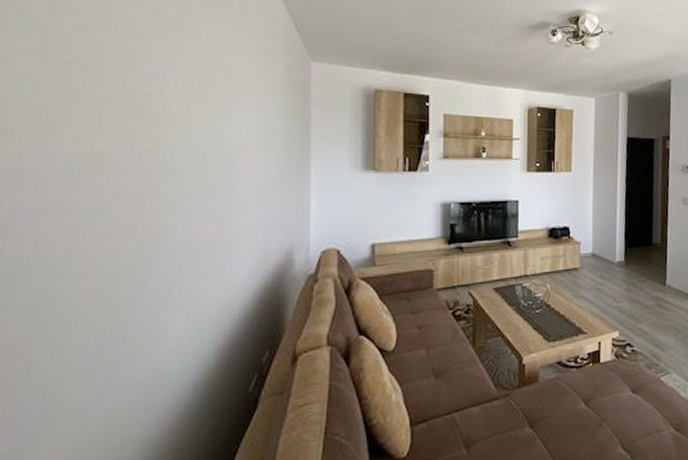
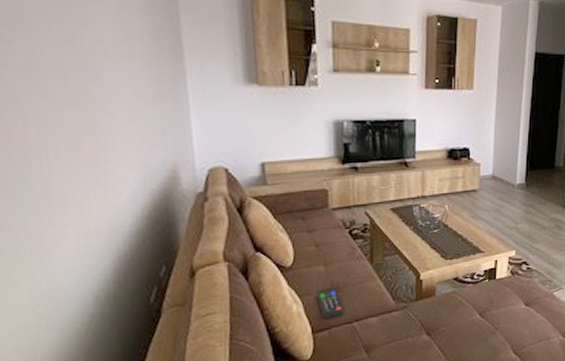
remote control: none [417,372,444,408] -> present [317,287,344,318]

